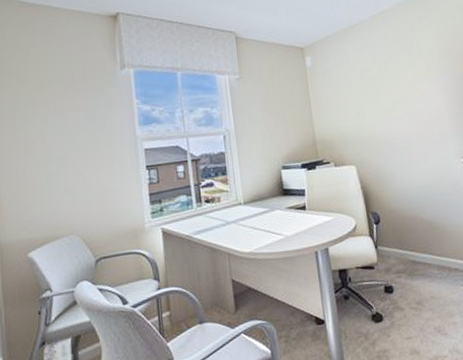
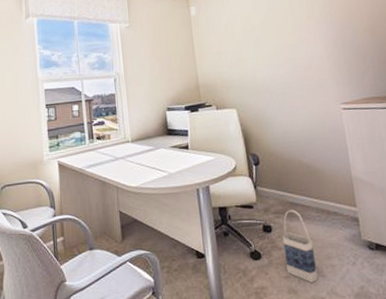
bag: none [404,268,440,342] -> present [282,210,318,283]

